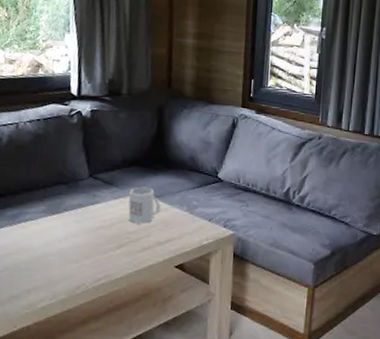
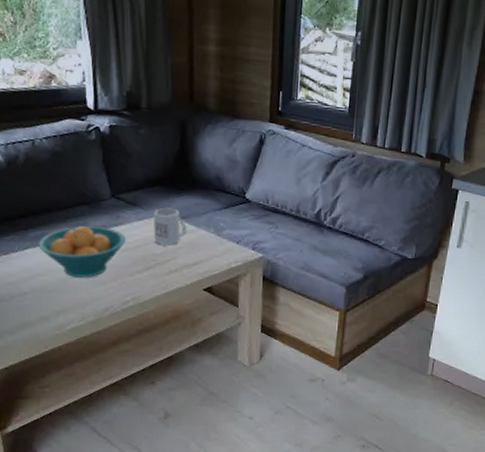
fruit bowl: none [14,204,101,256] -> present [38,225,126,278]

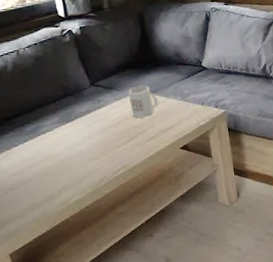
fruit bowl: present [38,225,126,278] -> none [34,111,108,158]

